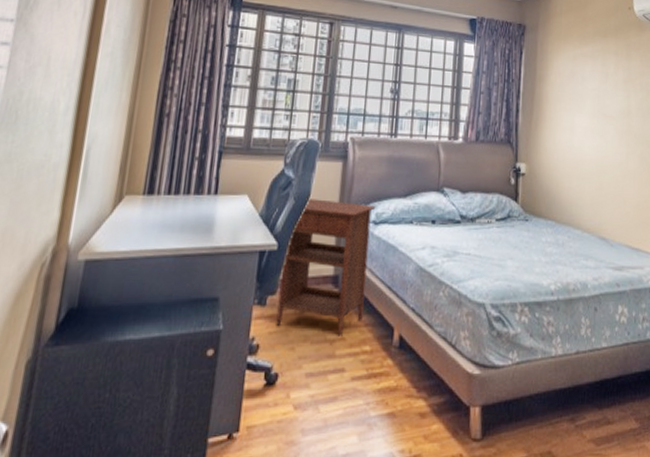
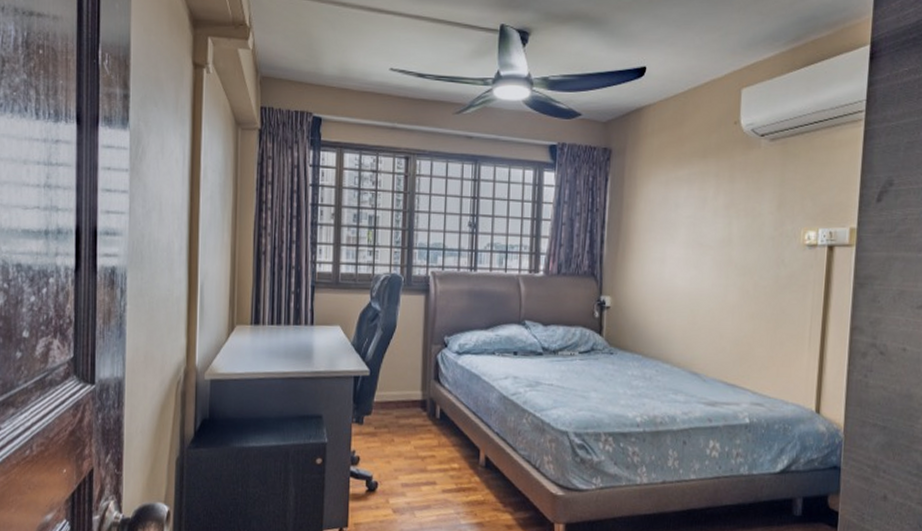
nightstand: present [276,198,376,336] -> none [373,329,459,454]

